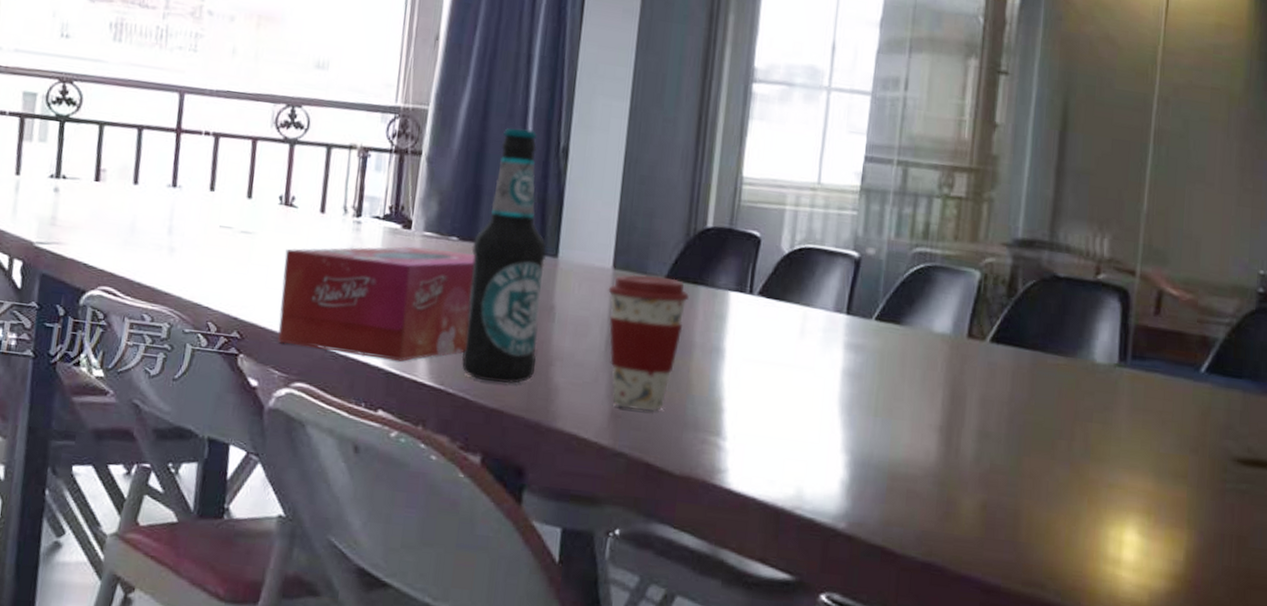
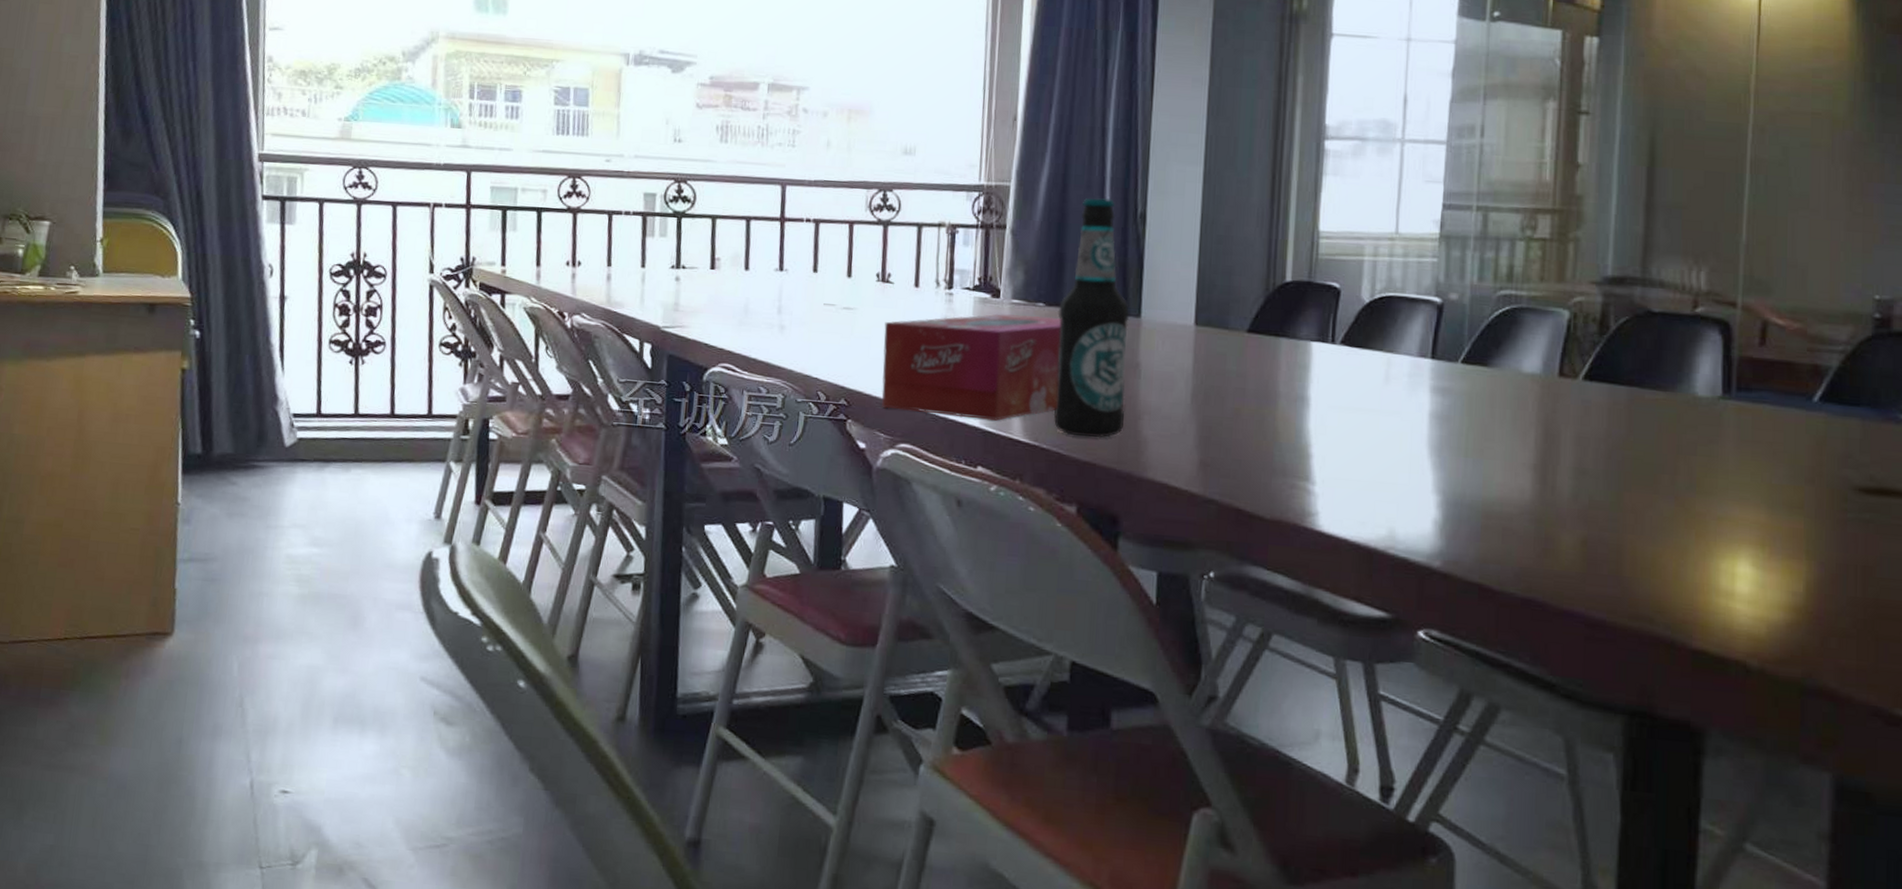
coffee cup: present [608,274,689,411] -> none [1191,329,1271,459]

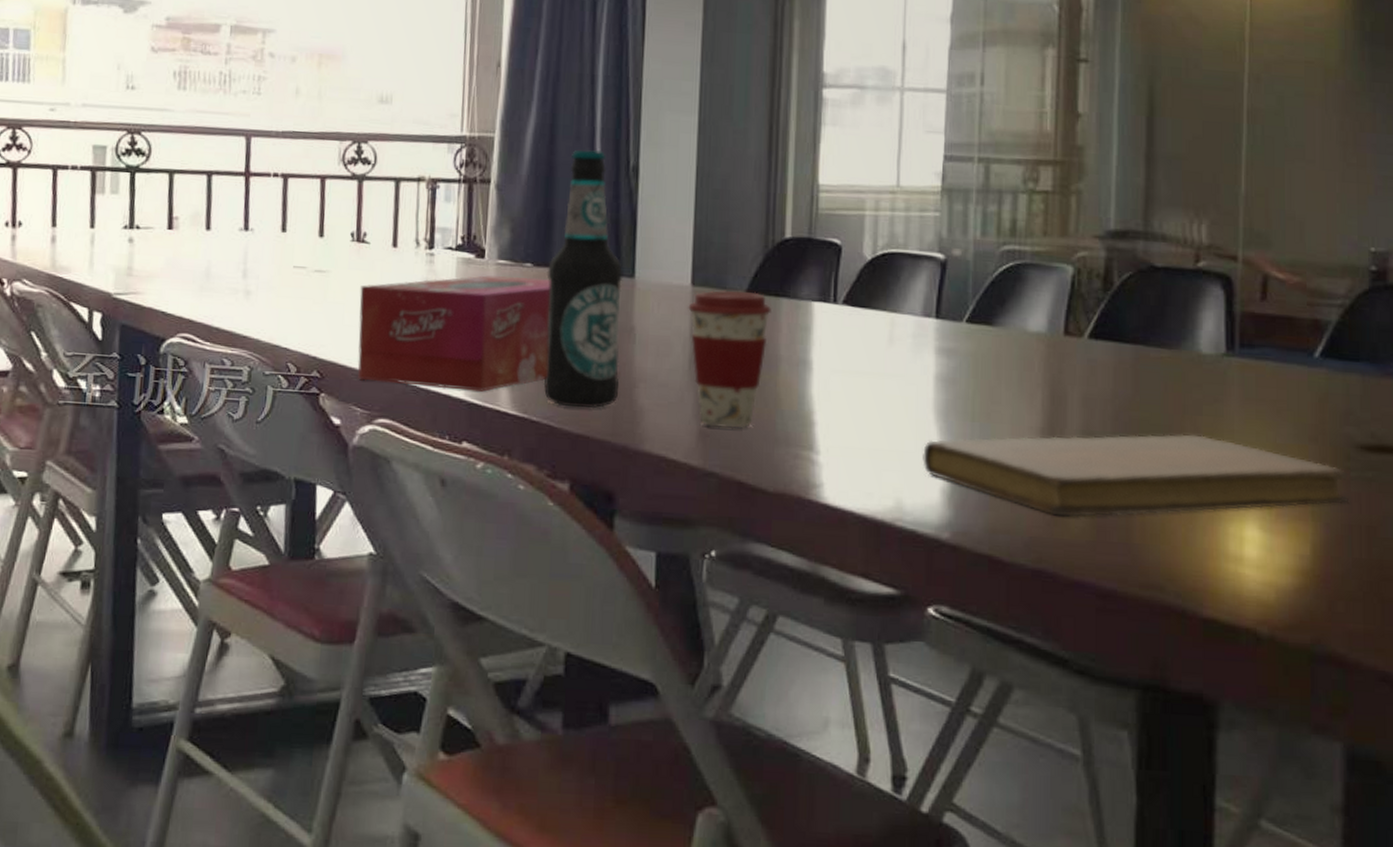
coffee cup: none [1191,329,1271,459] -> present [688,290,771,428]
notebook: none [1416,472,1845,550] -> present [923,434,1348,517]

